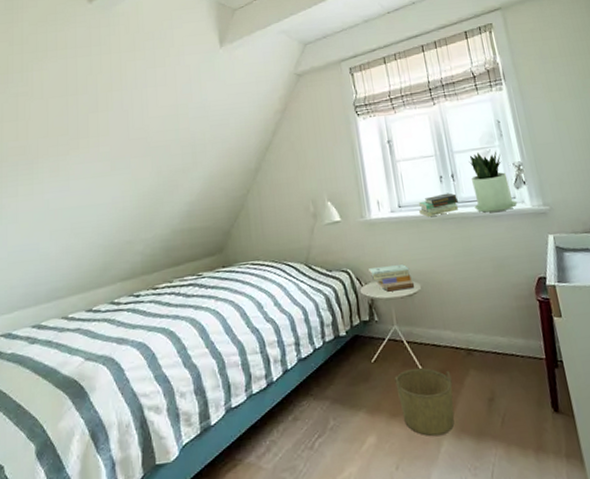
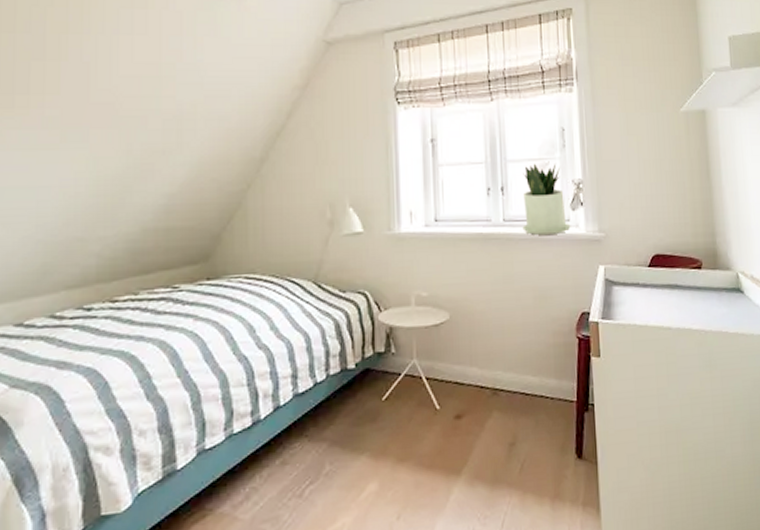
books: present [369,263,414,292] -> none [391,288,442,320]
basket: present [394,368,455,437] -> none [407,408,472,484]
books: present [418,193,458,218] -> none [458,208,505,236]

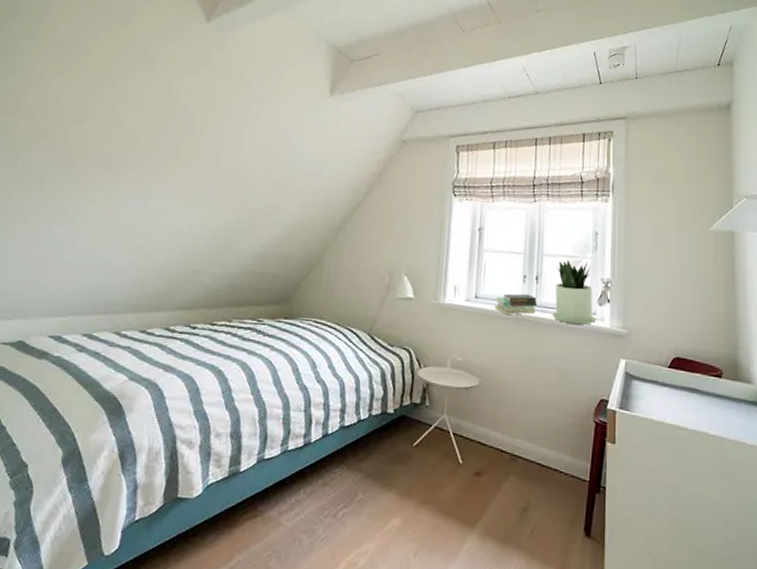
books: none [458,208,505,236] -> present [495,293,537,315]

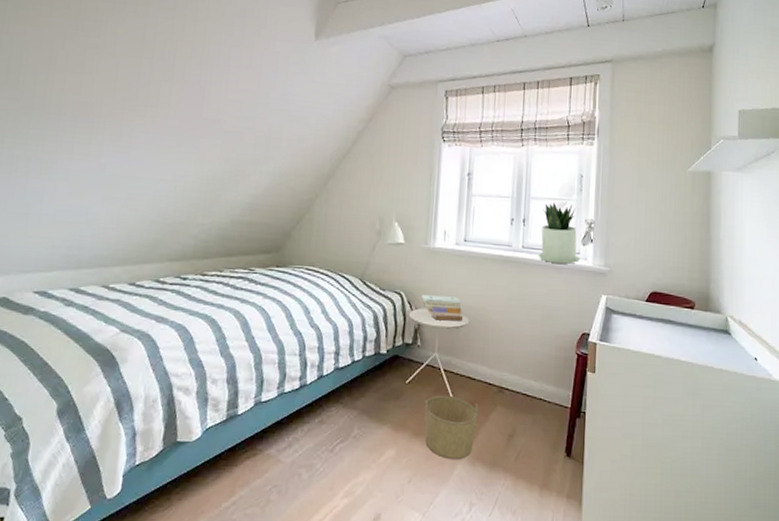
books: none [431,352,473,382] -> present [422,295,462,322]
basket: none [432,460,490,534] -> present [424,395,479,460]
books: present [495,293,537,315] -> none [483,236,524,257]

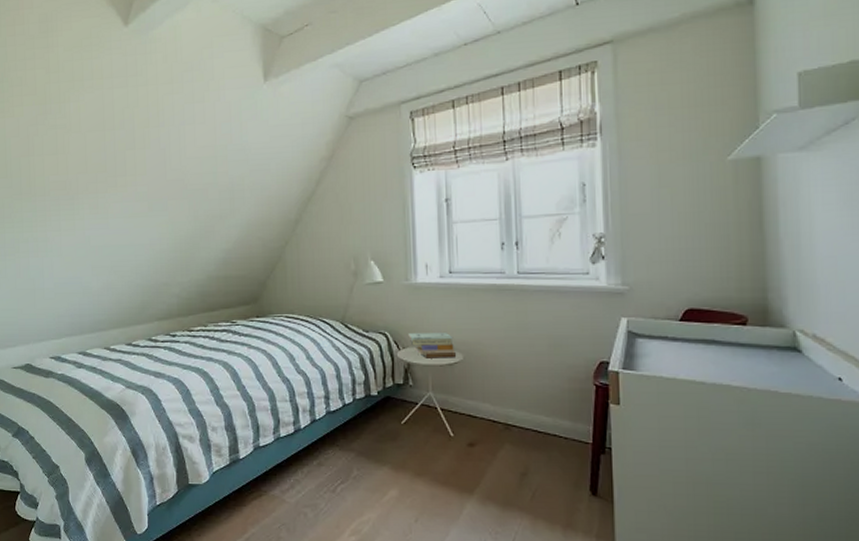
basket: present [424,395,479,460] -> none [423,434,484,500]
planter: present [538,202,581,265] -> none [537,218,590,288]

